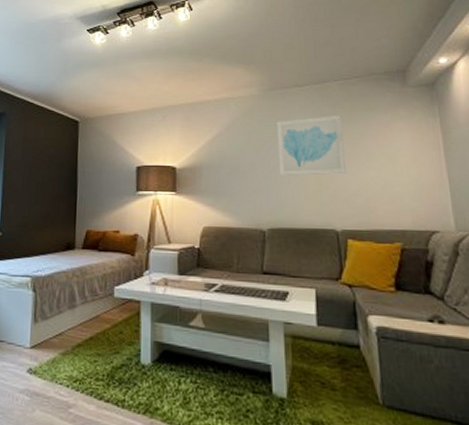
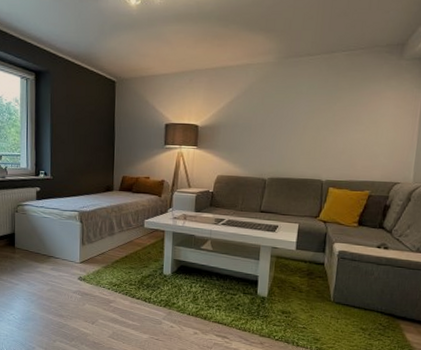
wall art: present [277,115,347,177] -> none [283,84,343,136]

